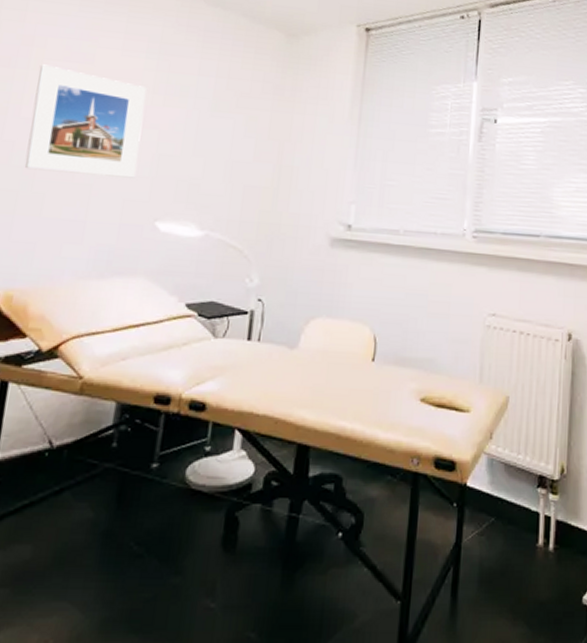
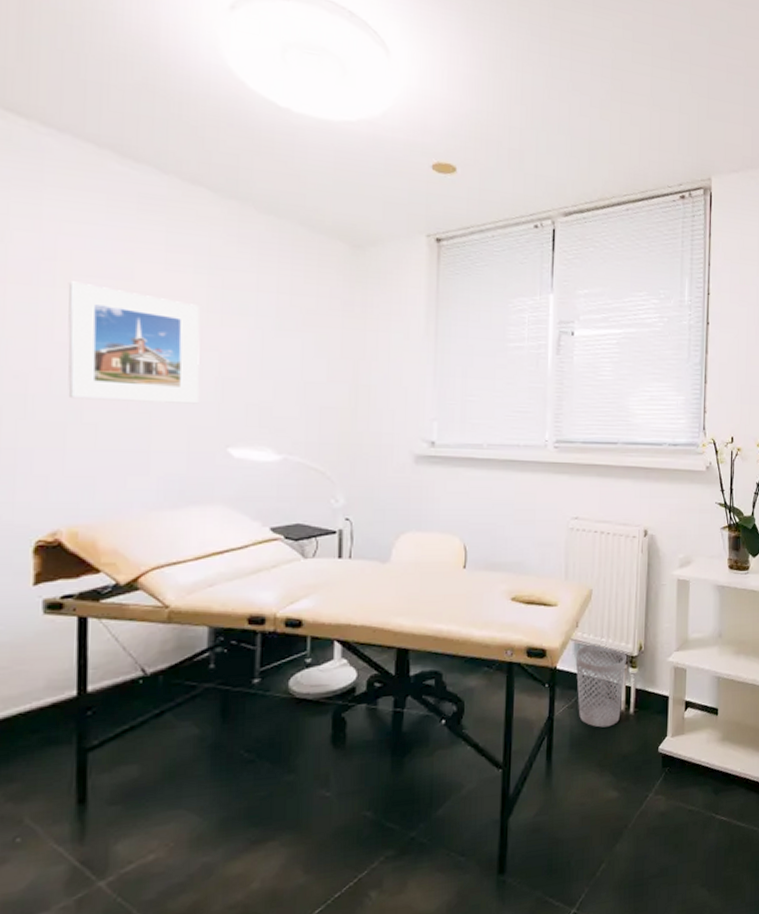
wastebasket: none [488,460,546,564] -> present [575,643,626,728]

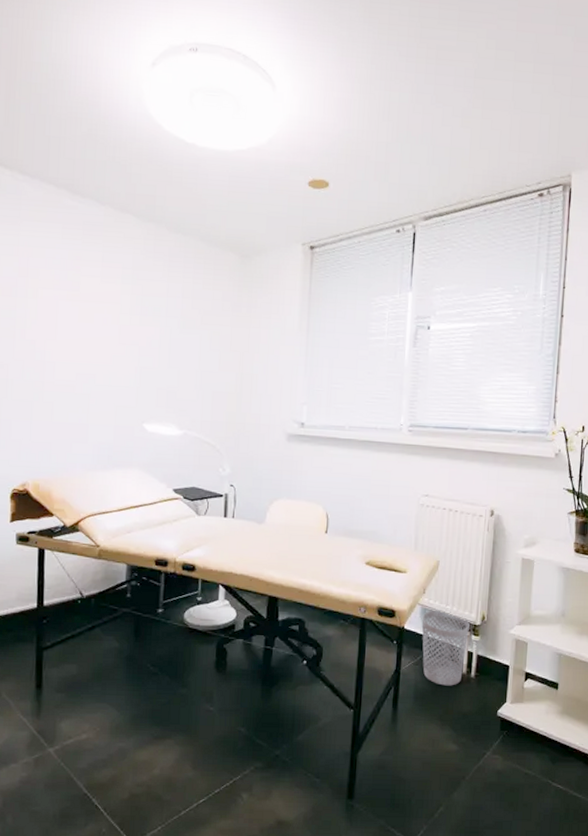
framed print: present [68,281,200,404] -> none [34,293,125,388]

